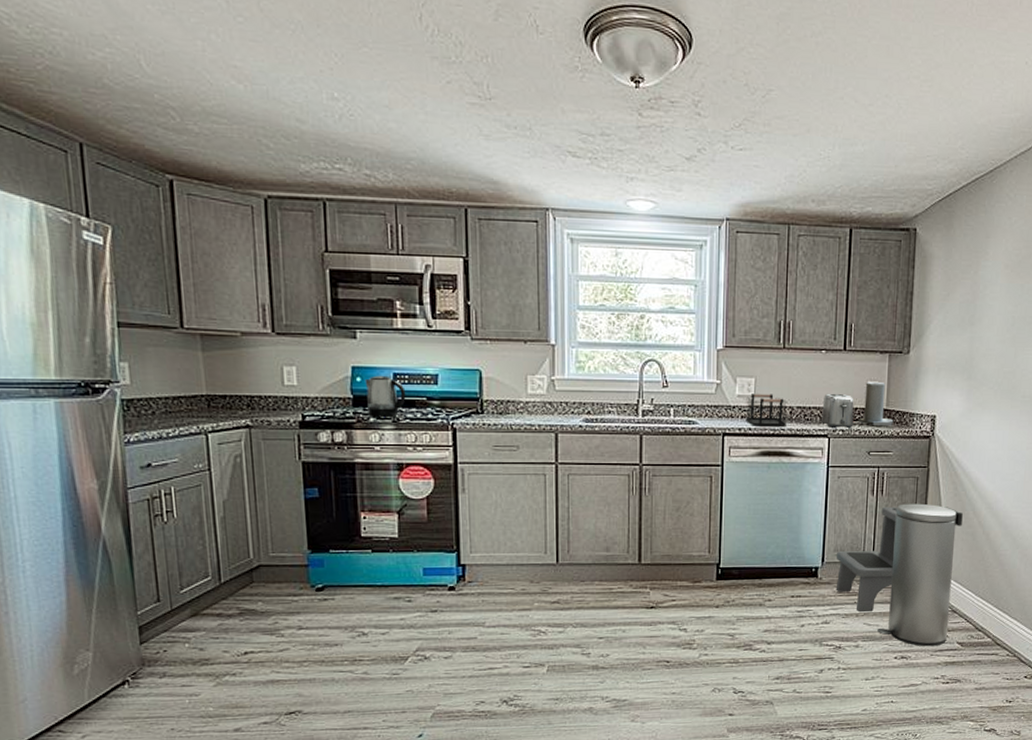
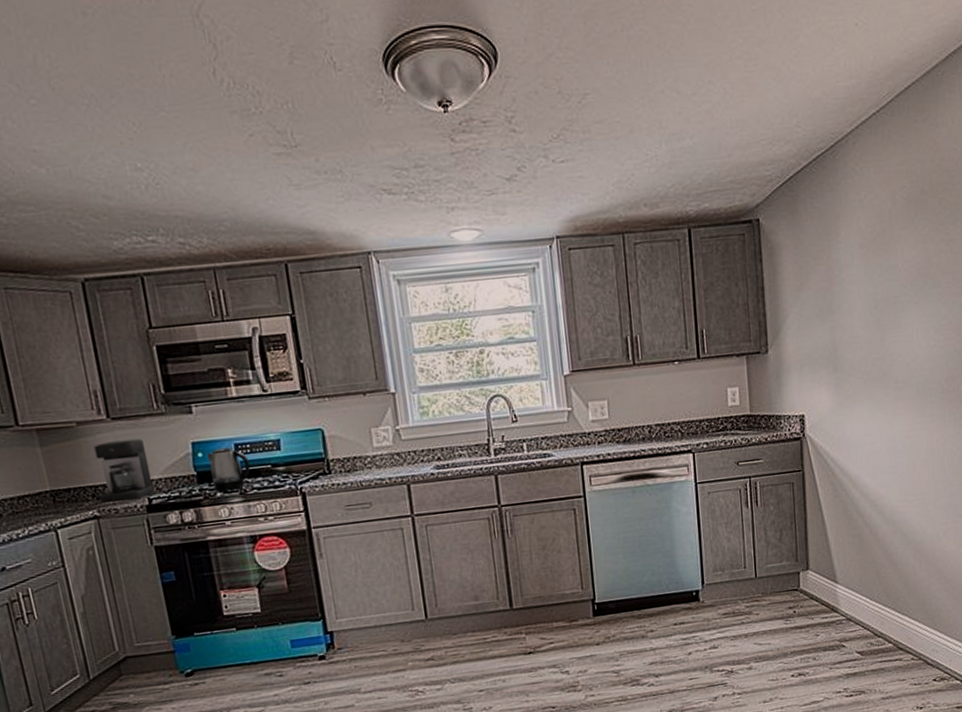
coffee maker: none [254,355,309,415] -> present [93,438,155,504]
dish rack: present [745,394,787,428] -> none [601,414,647,451]
toaster: present [821,393,854,429] -> none [682,404,718,442]
step stool: present [835,506,897,612] -> none [717,517,779,632]
paper towel: present [857,381,894,426] -> none [721,387,760,434]
pedal bin: present [877,503,963,647] -> none [770,509,847,661]

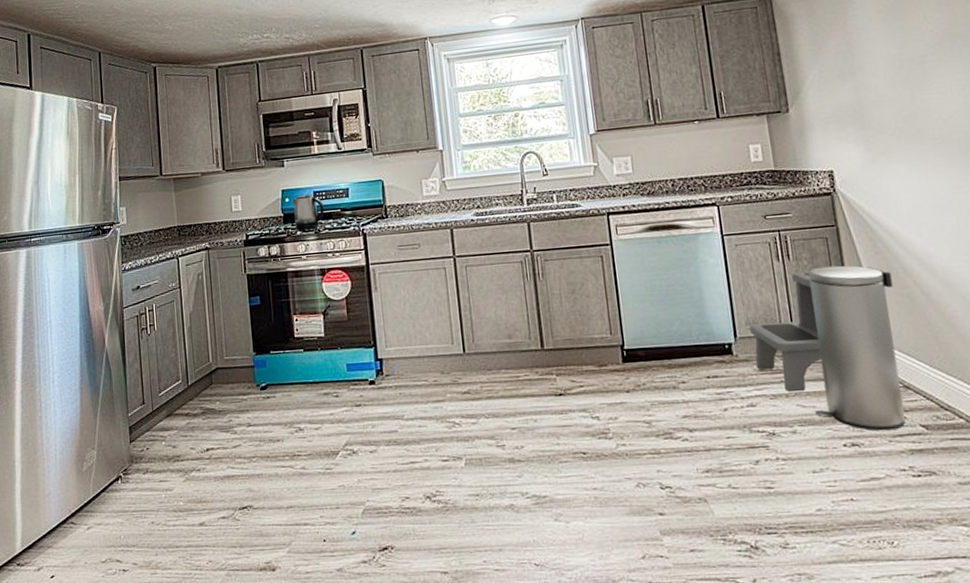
coffee maker: present [93,438,155,504] -> none [211,186,251,238]
step stool: none [717,517,779,632] -> present [750,271,822,392]
pedal bin: none [770,509,847,661] -> present [808,265,906,431]

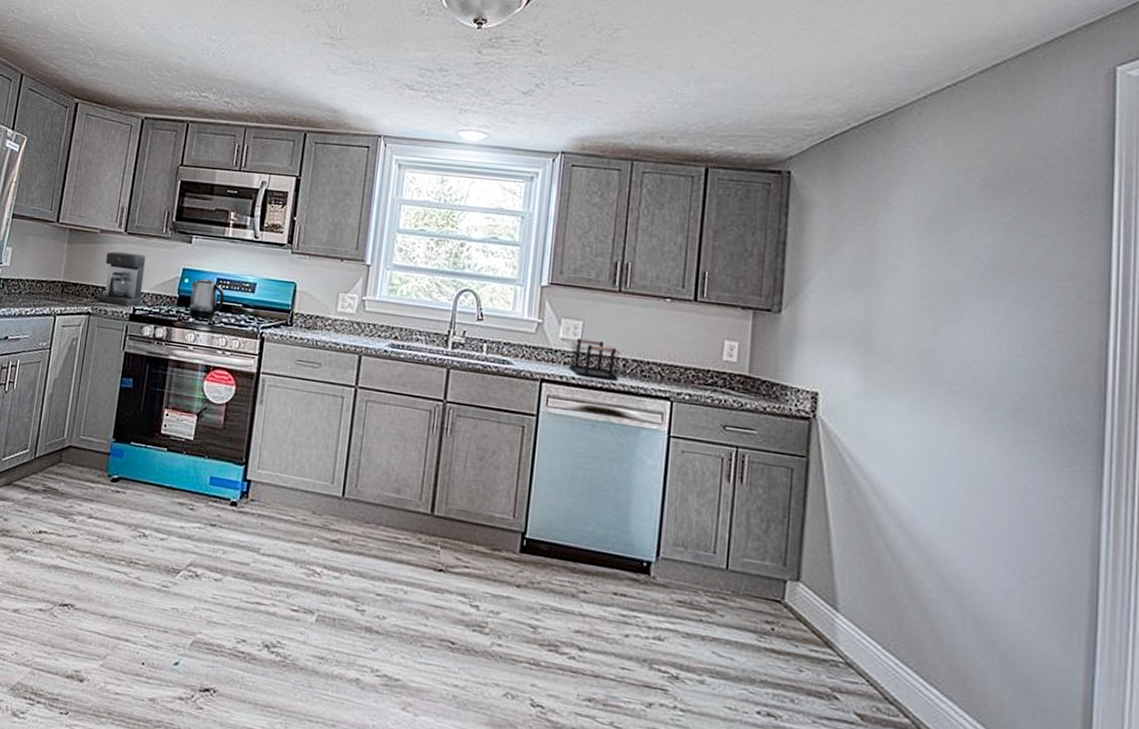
coffee maker: none [211,186,251,238] -> present [96,251,146,307]
dish rack: none [625,169,671,203] -> present [569,338,620,381]
step stool: present [750,271,822,392] -> none [674,499,762,639]
pedal bin: present [808,265,906,431] -> none [732,499,860,711]

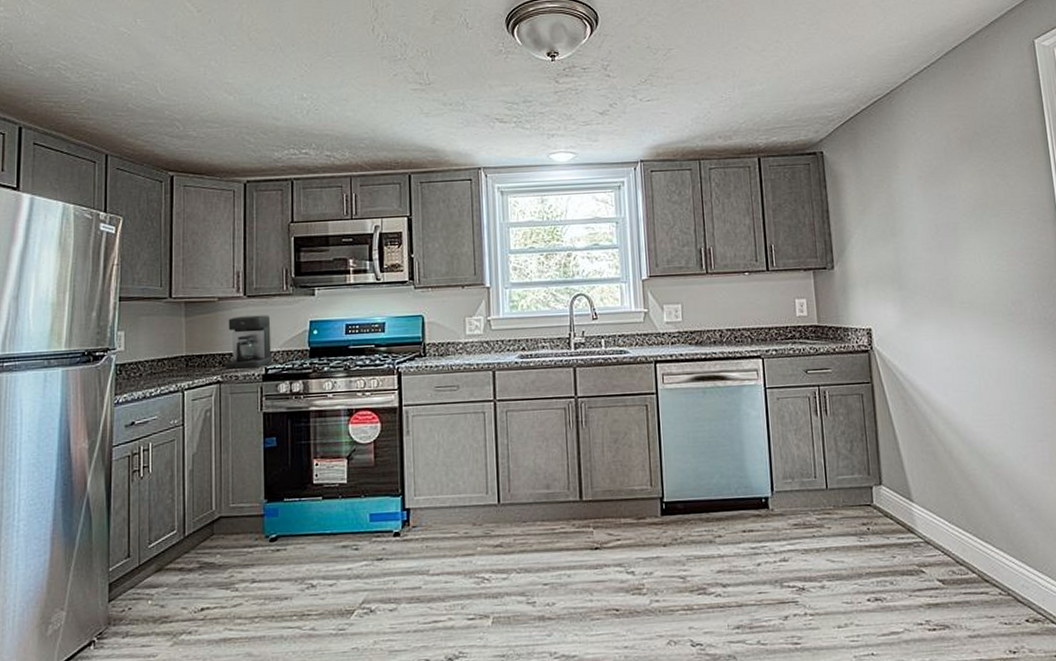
kettle: present [188,278,225,319] -> none [321,327,357,366]
dish rack: present [569,338,620,381] -> none [675,318,718,352]

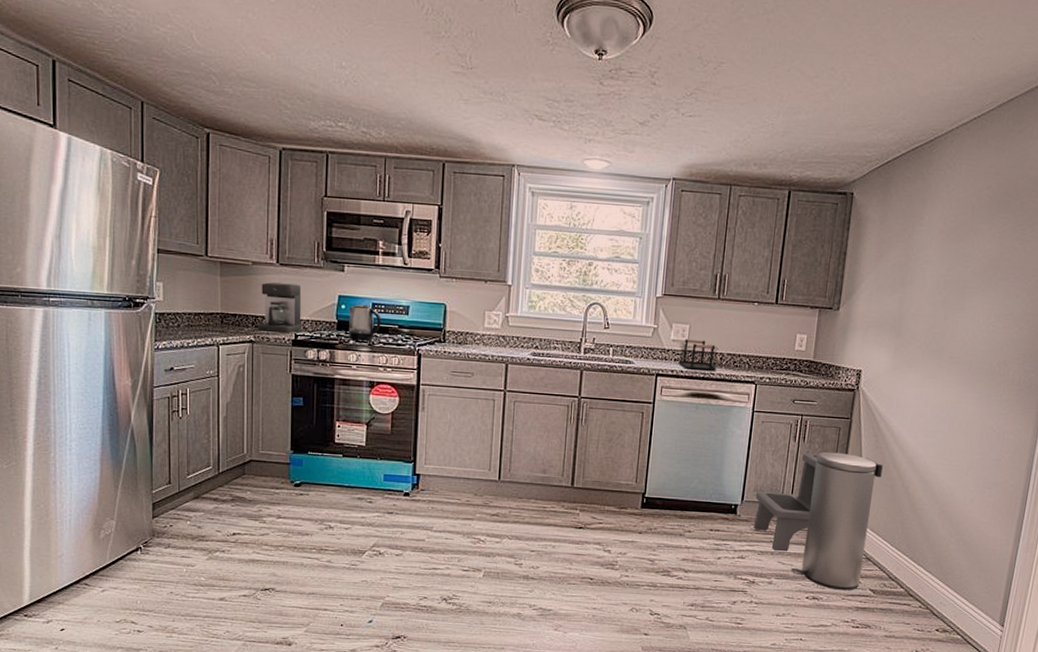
kettle: none [321,327,357,366] -> present [348,304,381,341]
dish rack: none [675,318,718,352] -> present [678,339,718,372]
step stool: none [786,427,852,547] -> present [753,453,818,552]
pedal bin: none [843,422,925,586] -> present [791,451,883,591]

